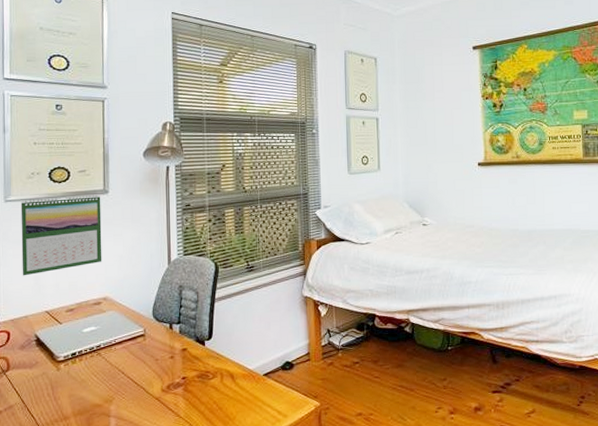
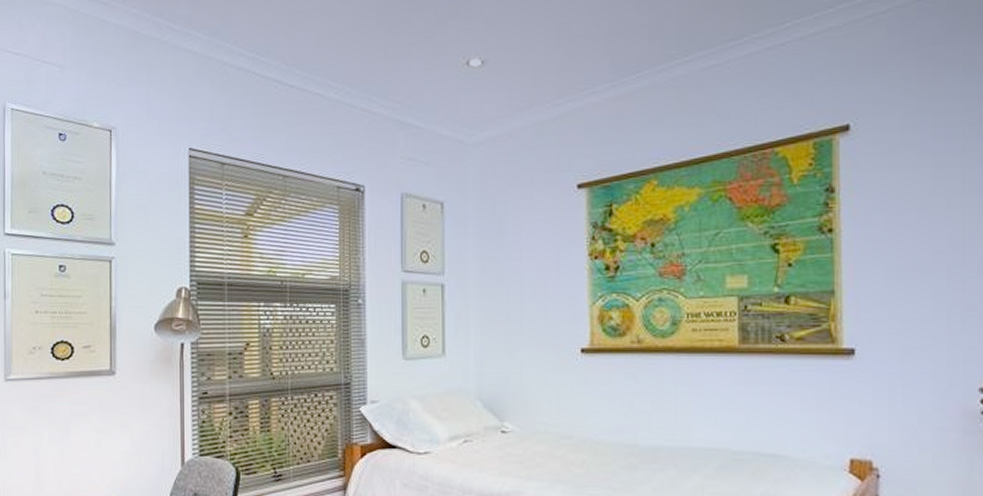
calendar: present [20,194,102,276] -> none [21,375,108,470]

